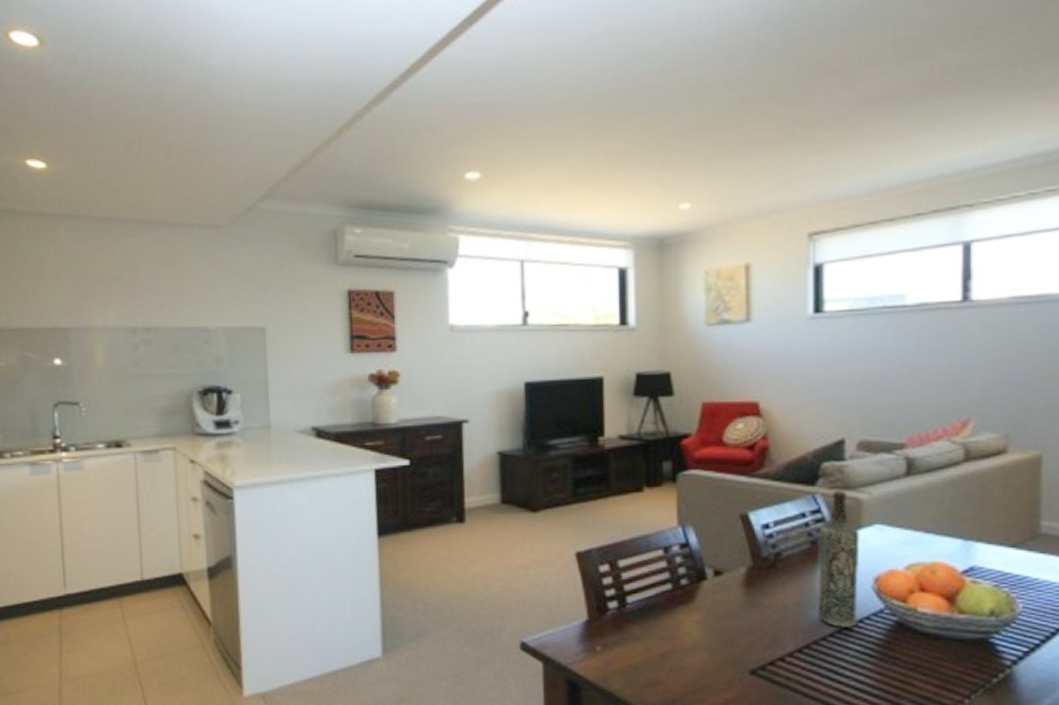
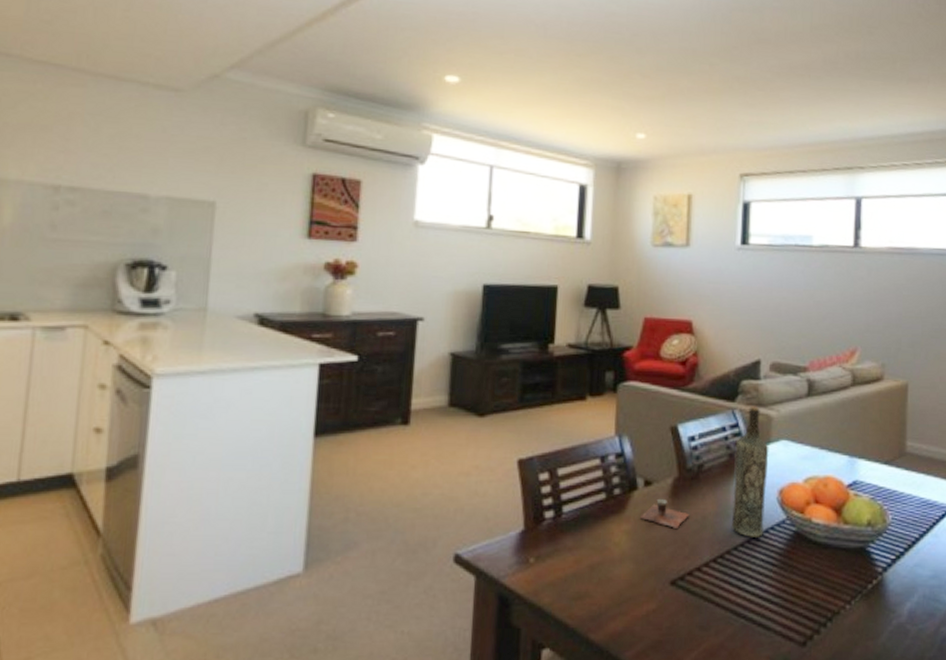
cup: none [712,588,768,618] -> present [640,498,690,528]

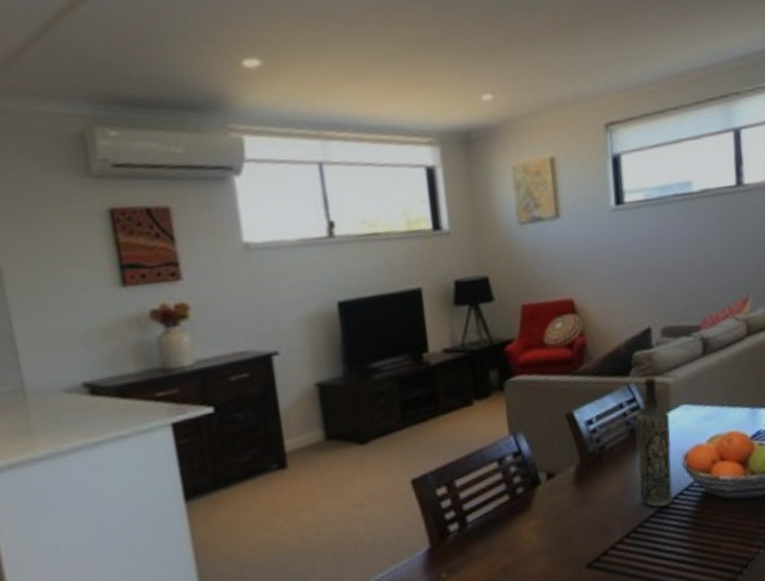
cup: present [640,498,690,528] -> none [547,487,597,514]

